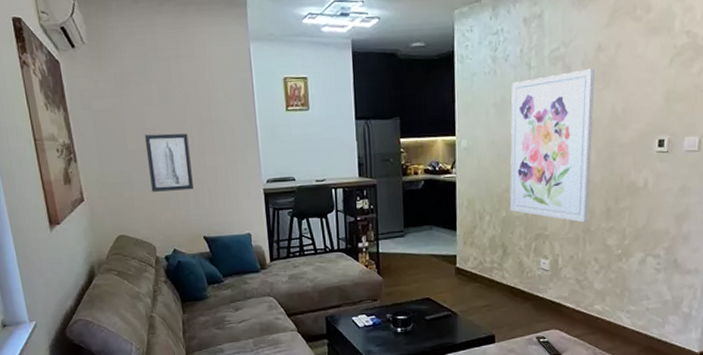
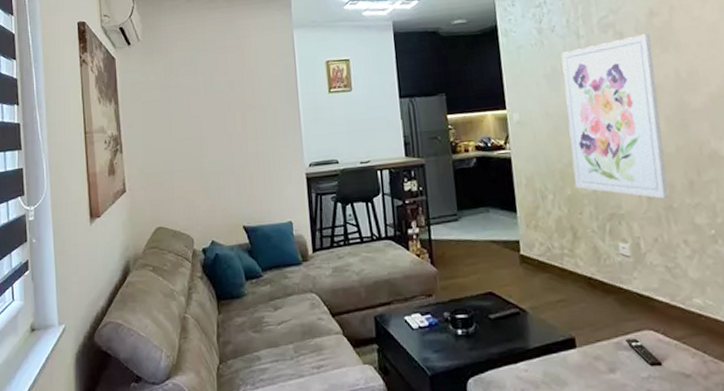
wall art: present [144,133,193,192] -> none [189,120,235,181]

